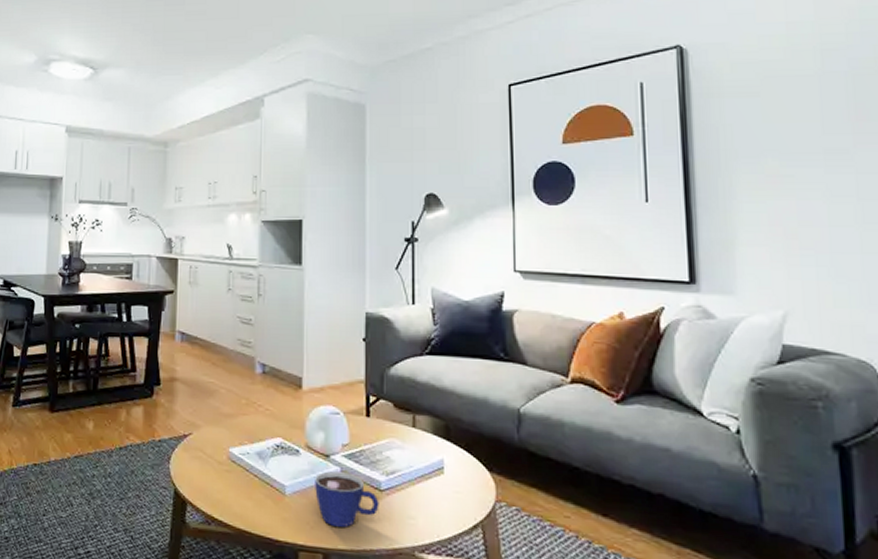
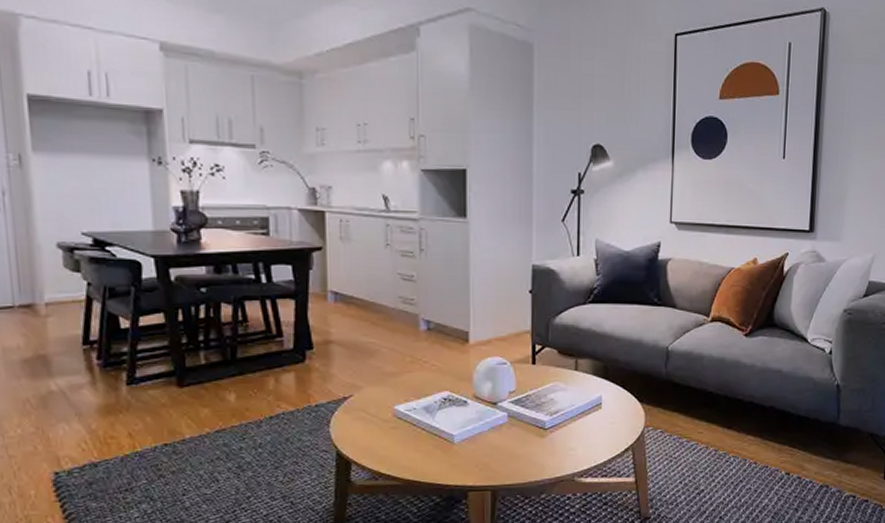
cup: present [315,471,379,528] -> none [483,416,544,466]

